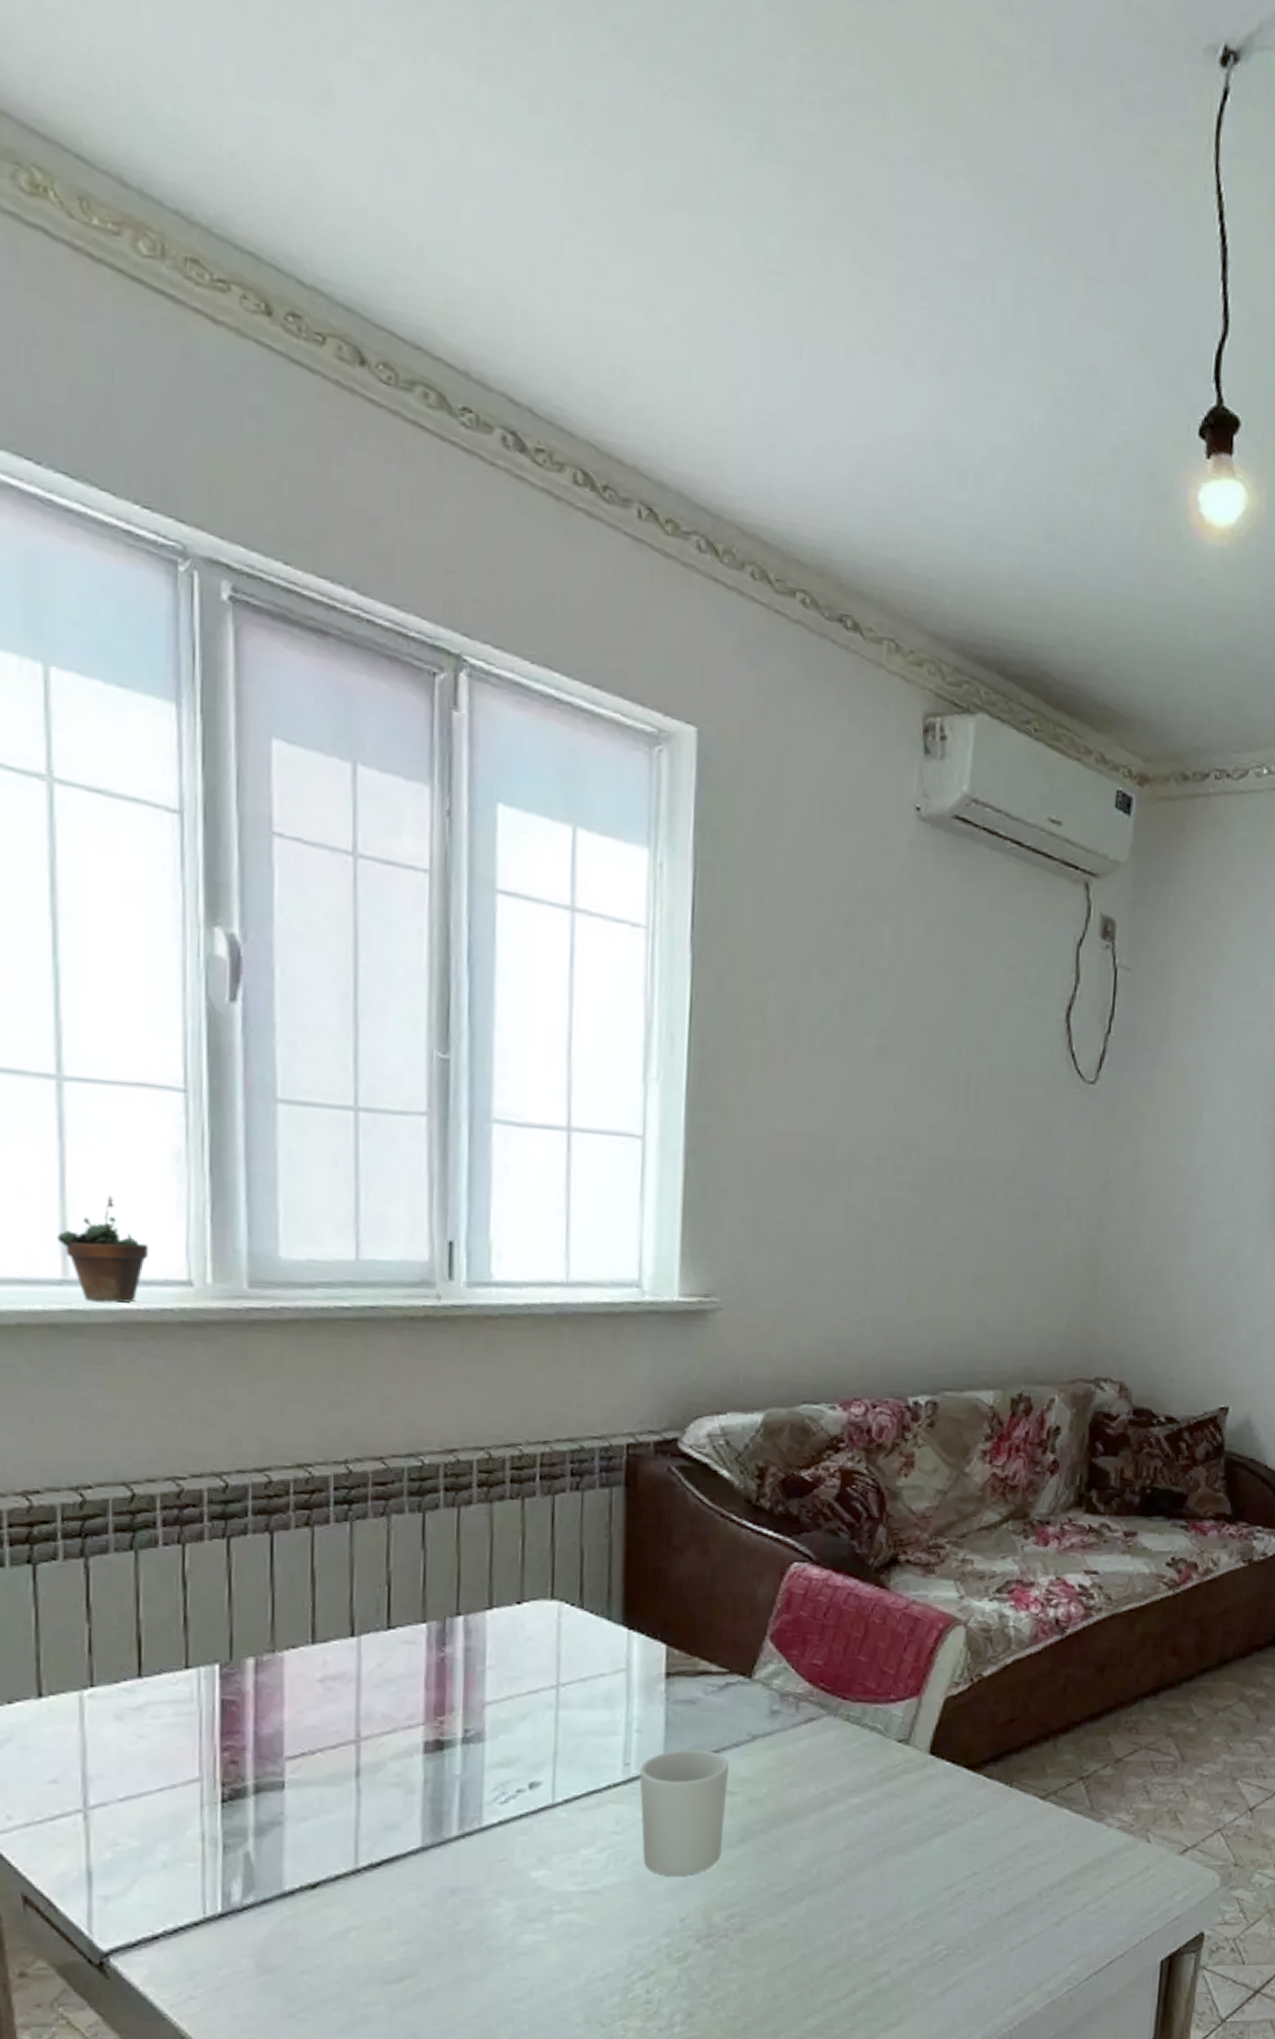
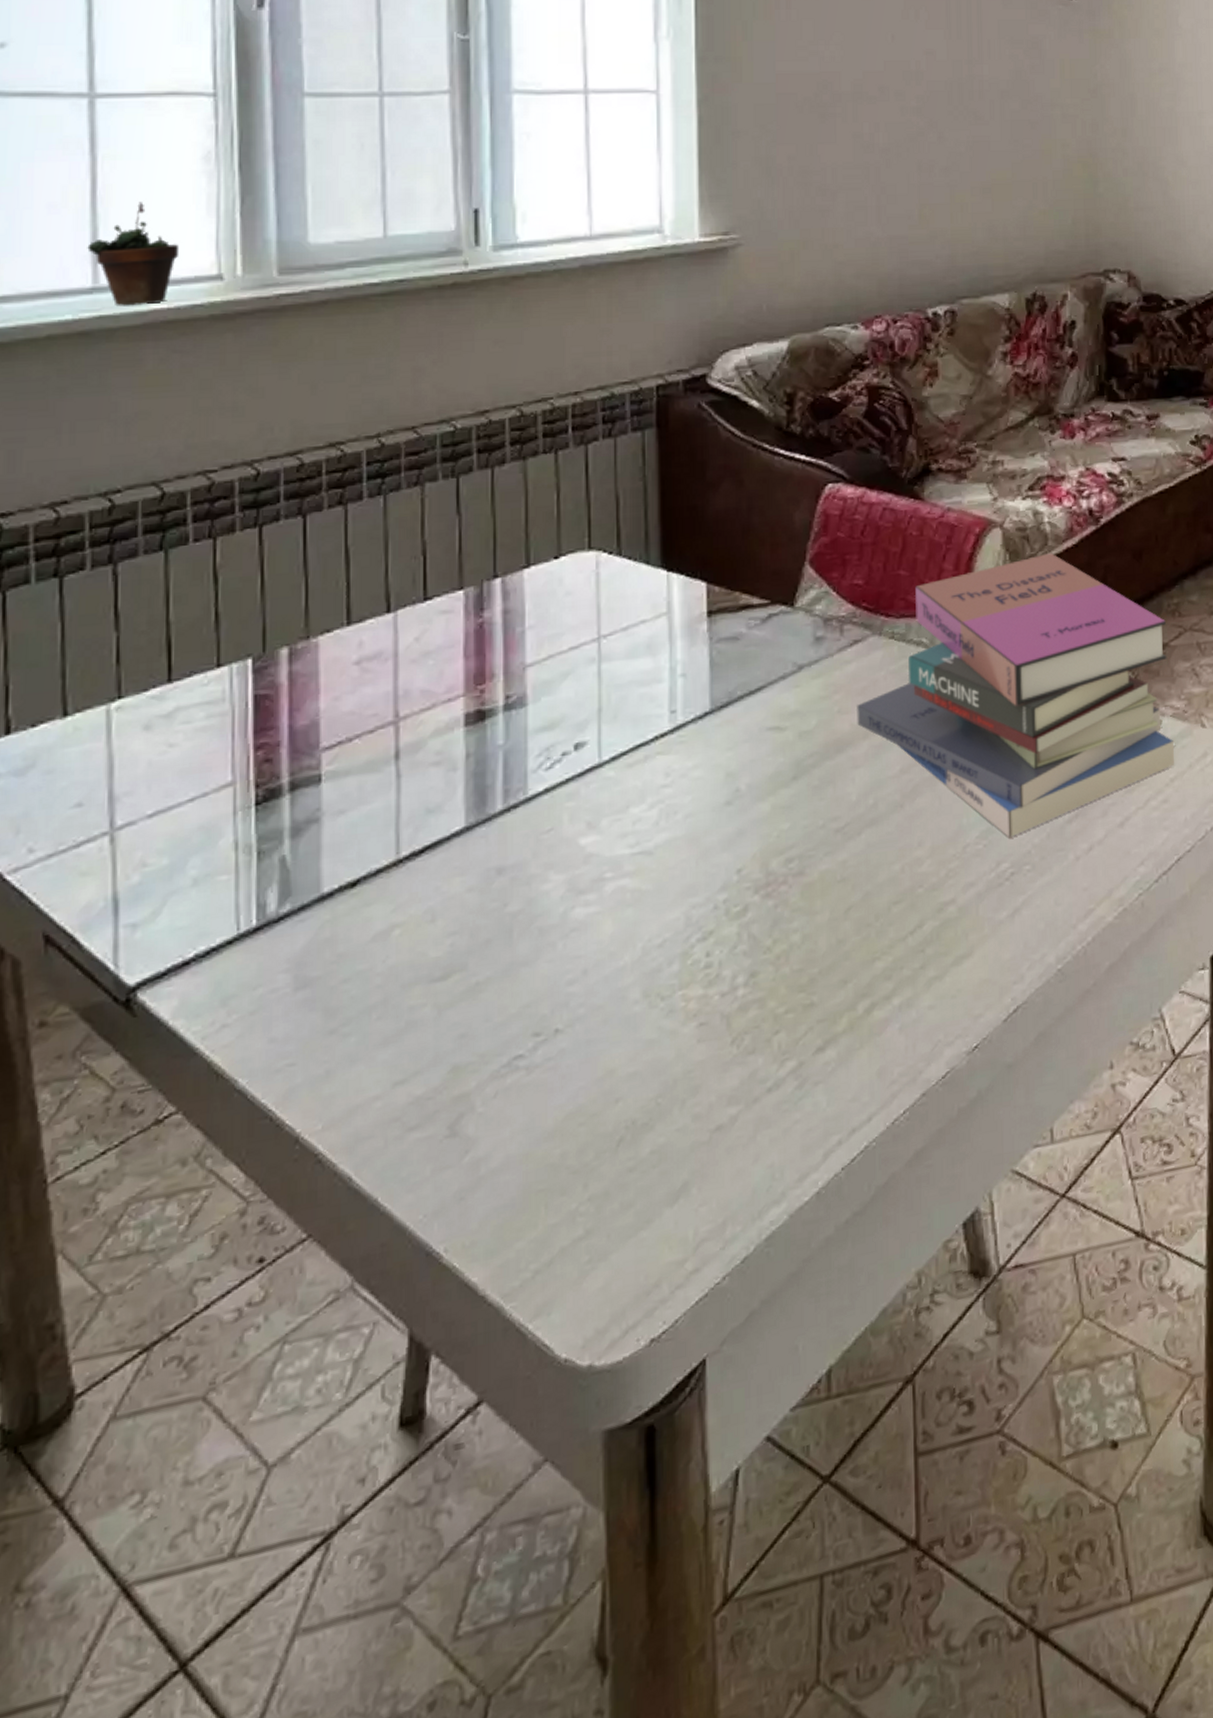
mug: present [639,1749,729,1876] -> none [687,686,777,825]
books: none [806,1657,1122,1923] -> present [857,553,1174,839]

